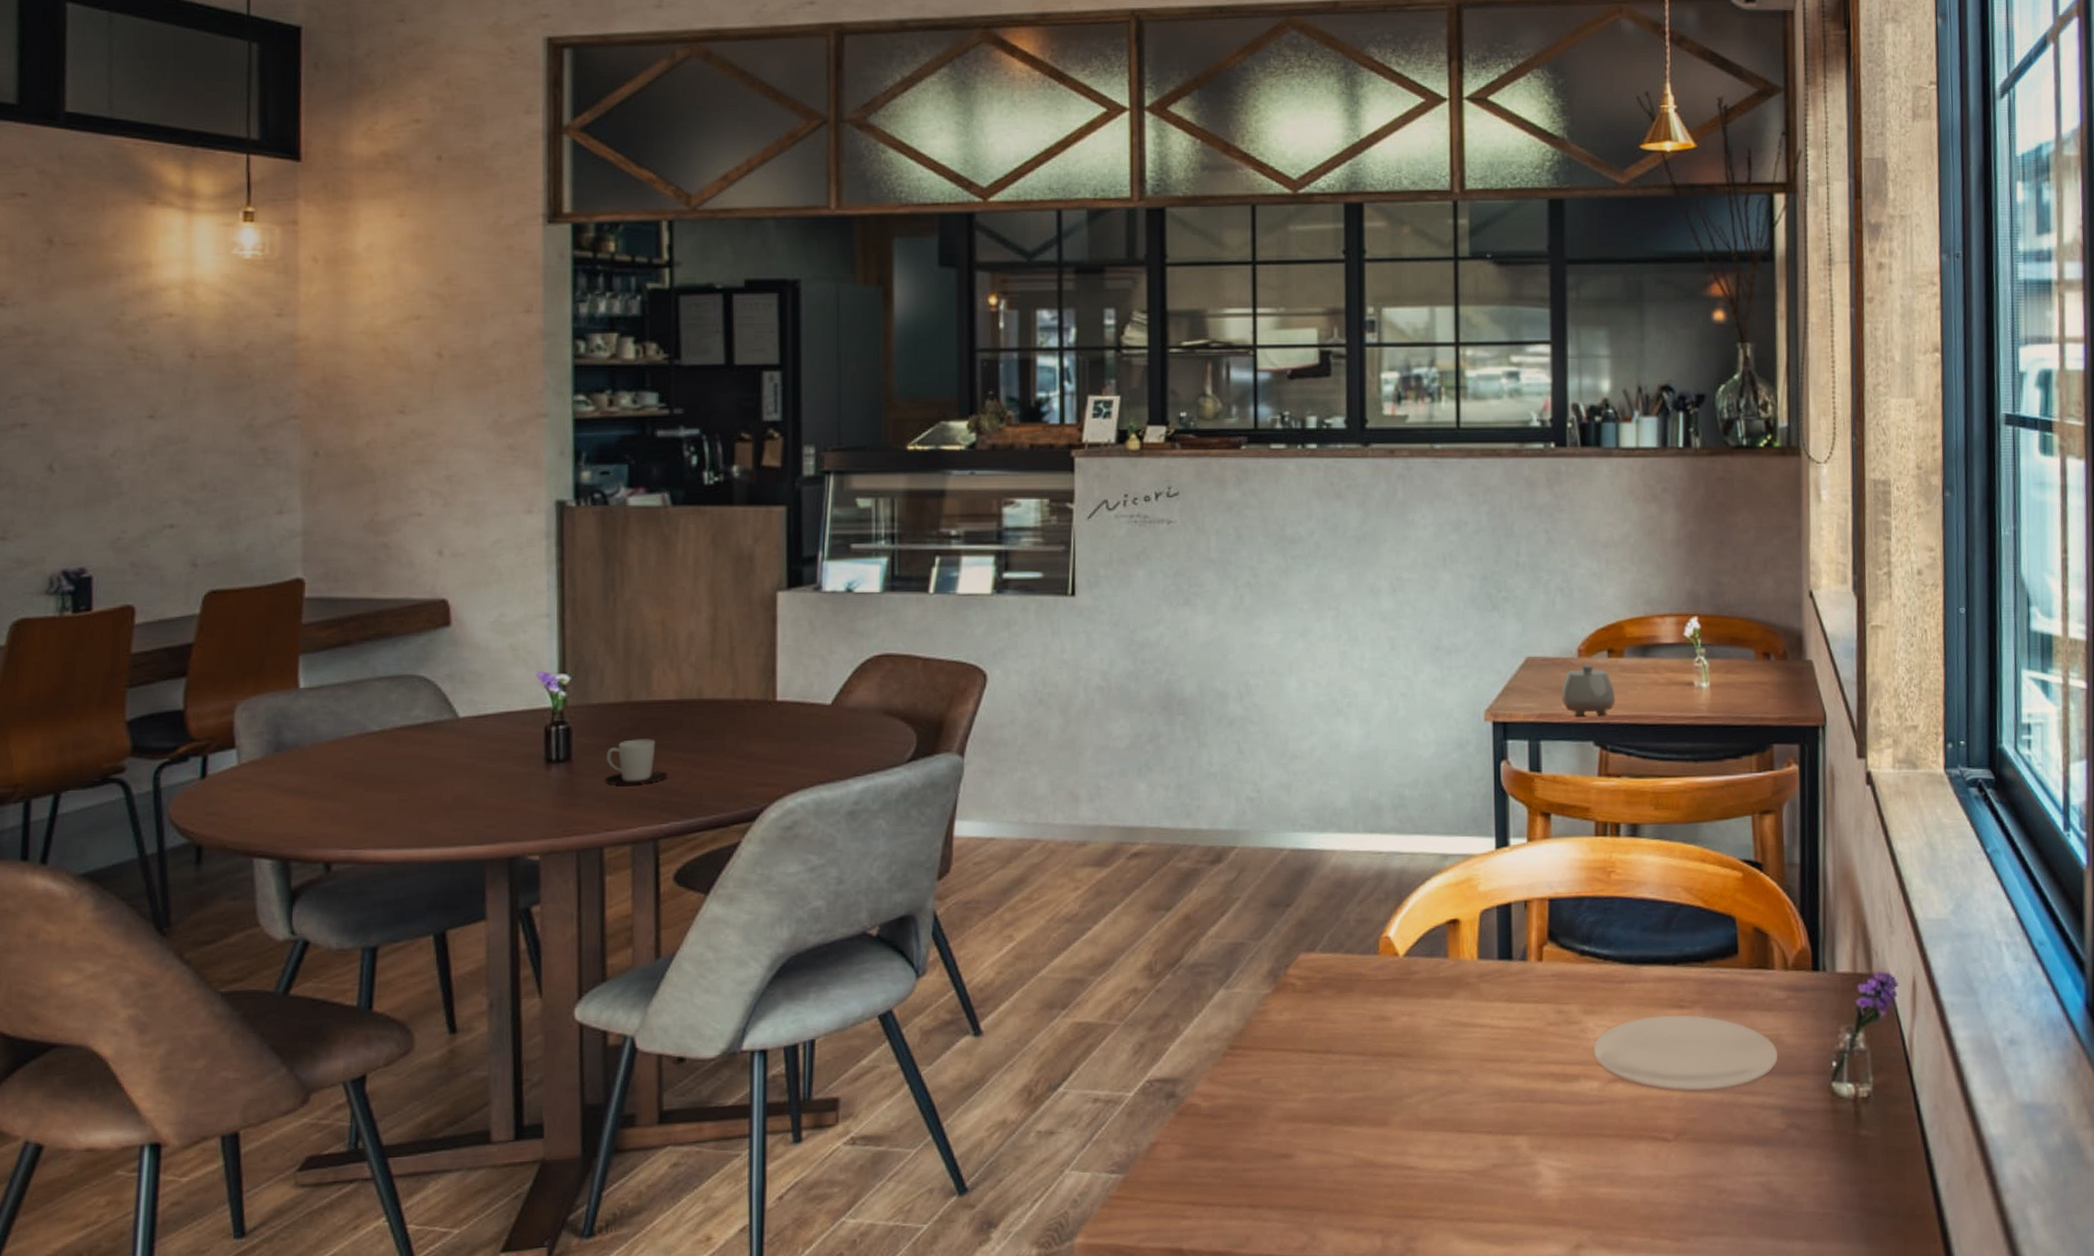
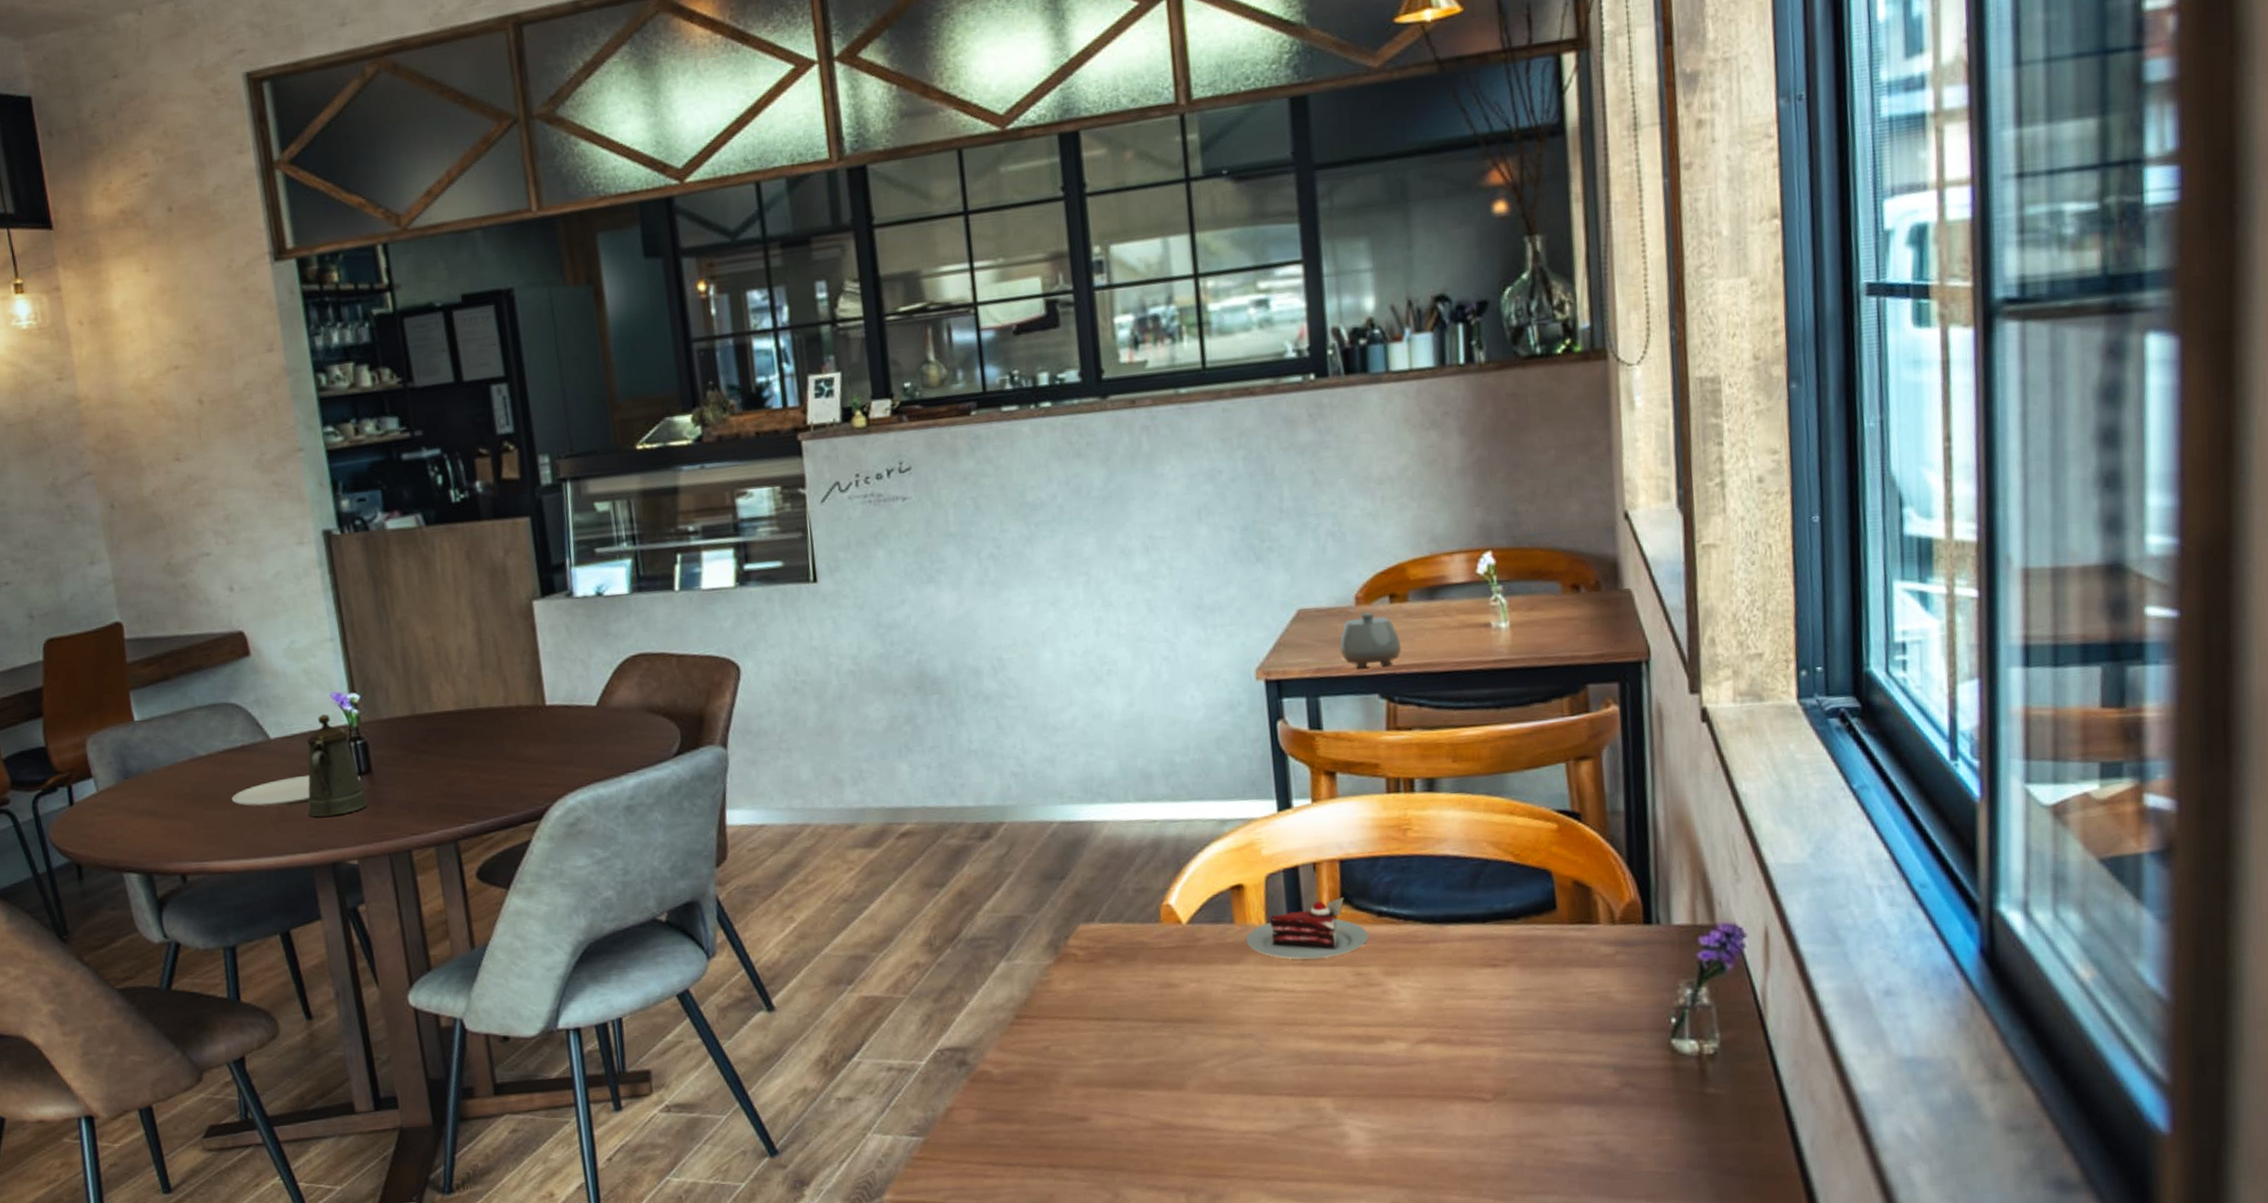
plate: none [401,759,558,792] -> present [231,775,361,807]
coffee pot: none [490,694,561,806] -> present [307,714,368,817]
cup: present [605,739,668,785] -> none [402,748,459,793]
cake slice: none [1457,936,1571,996] -> present [1245,897,1369,960]
plate: present [1593,1015,1778,1093] -> none [1397,973,1608,1053]

